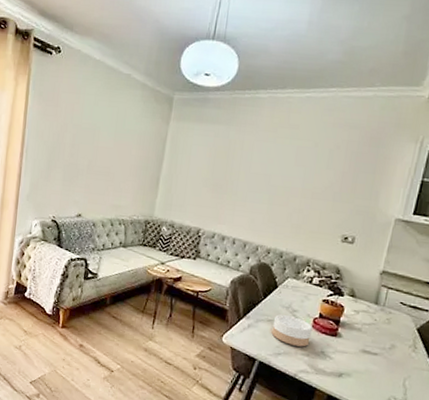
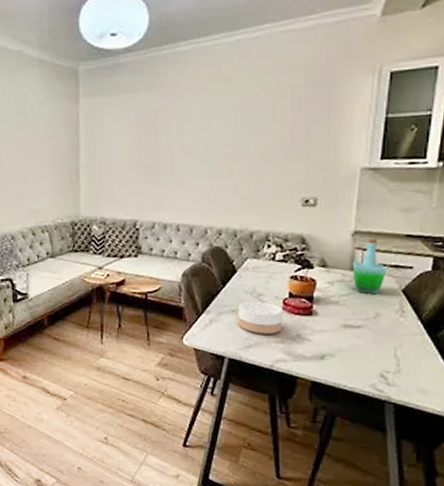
bottle: none [376,279,407,329] -> present [352,238,387,295]

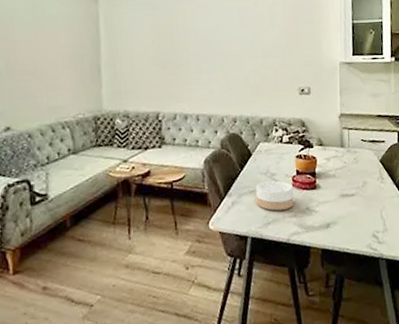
bottle: present [352,238,387,295] -> none [341,119,367,166]

